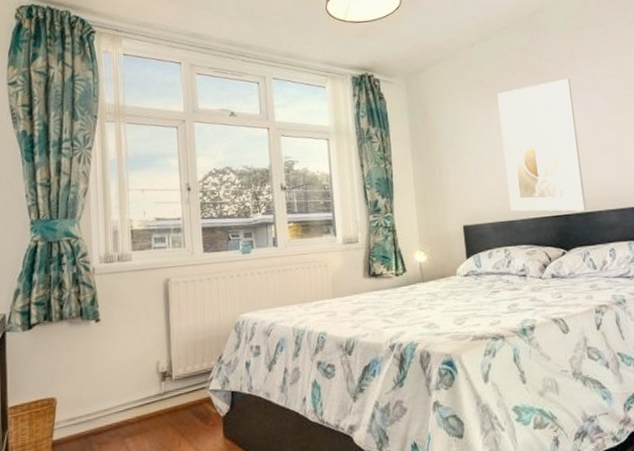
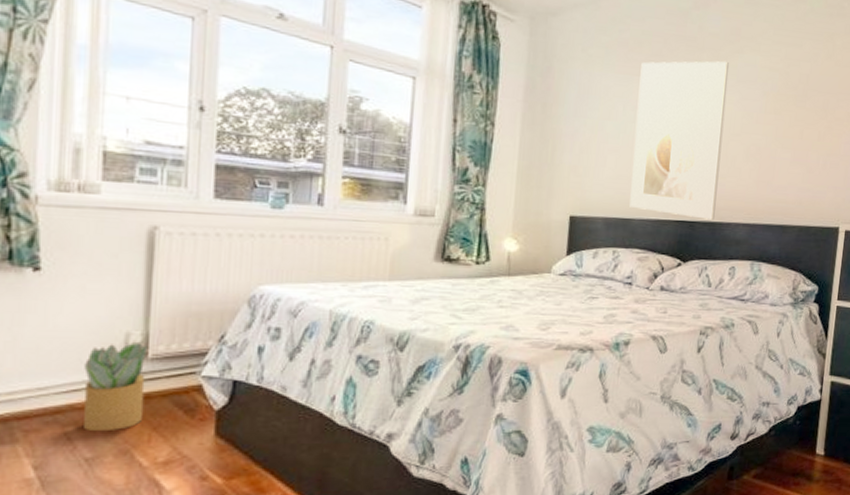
potted plant: none [132,367,174,441] -> present [84,341,147,432]

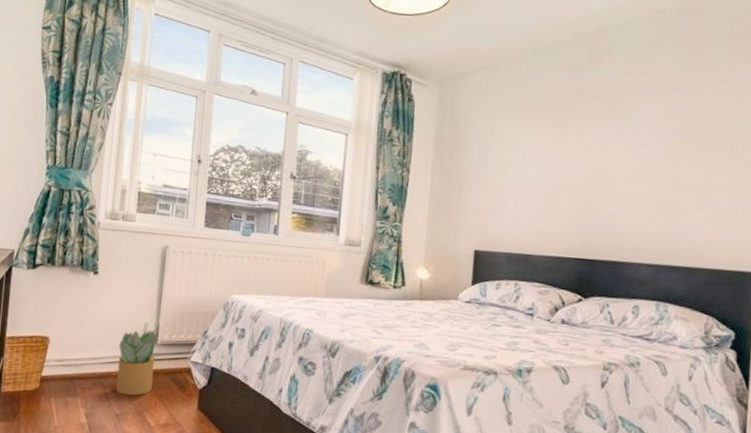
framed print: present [629,61,729,220] -> none [530,110,626,259]

